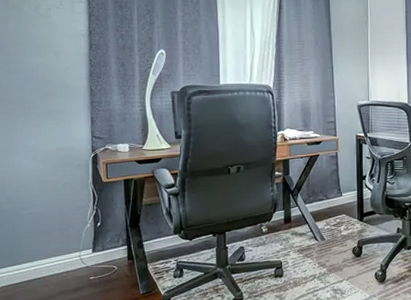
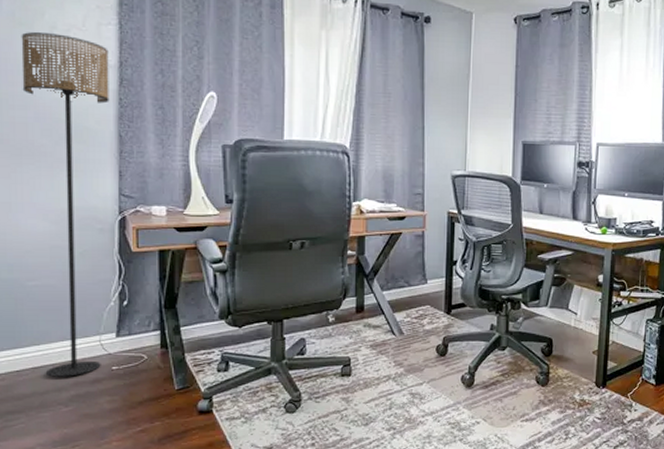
floor lamp: none [13,12,82,288] -> present [21,32,109,377]

